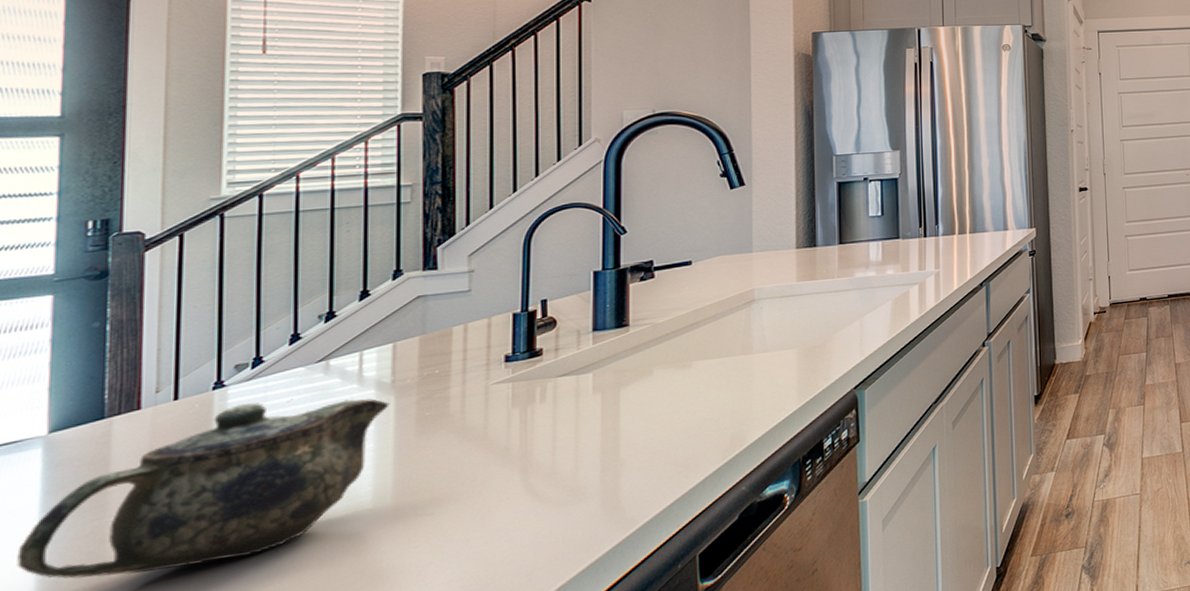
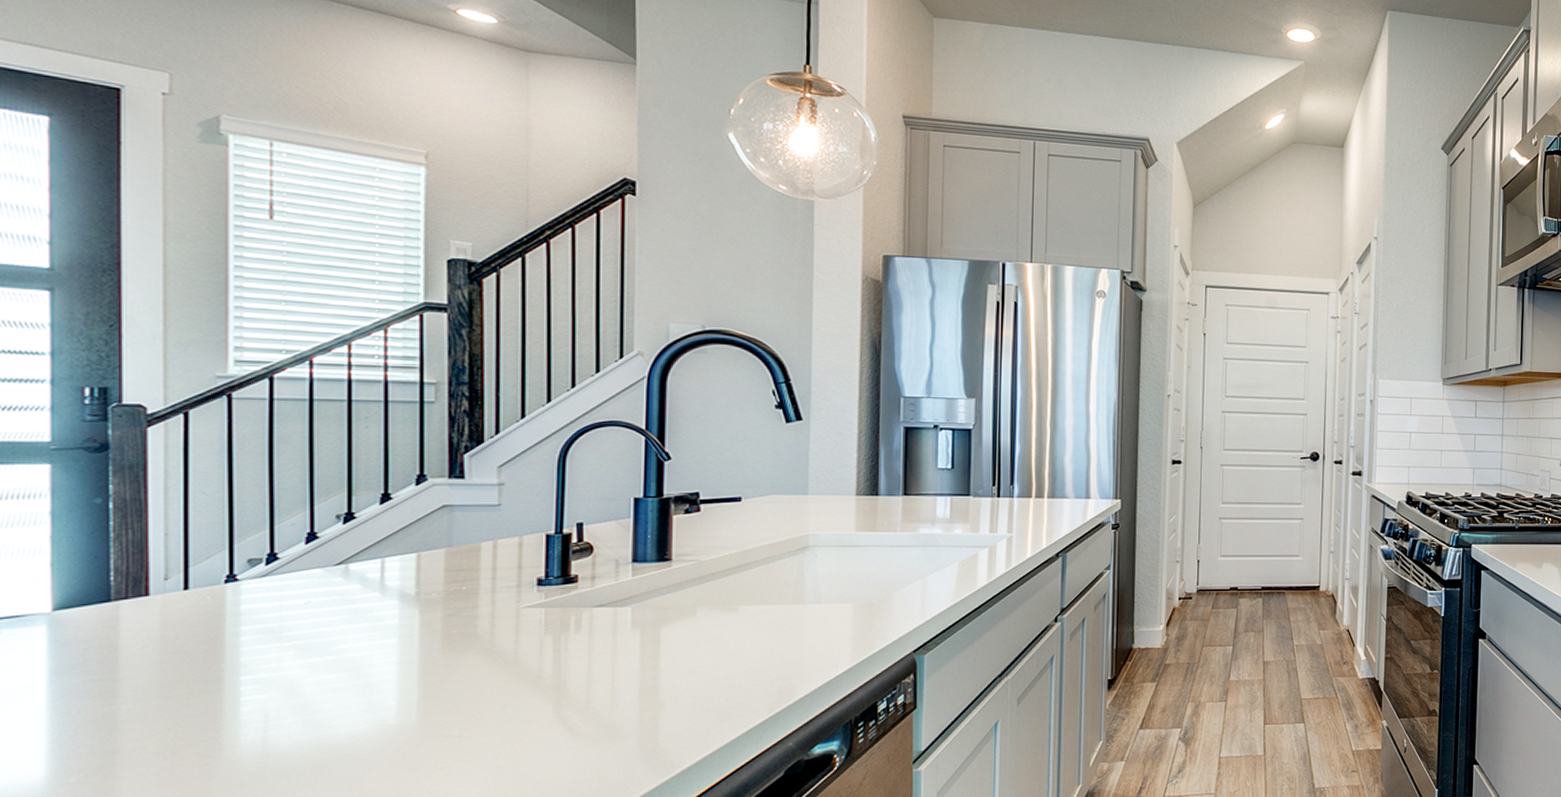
teapot: present [17,398,390,579] -> none [26,600,414,765]

